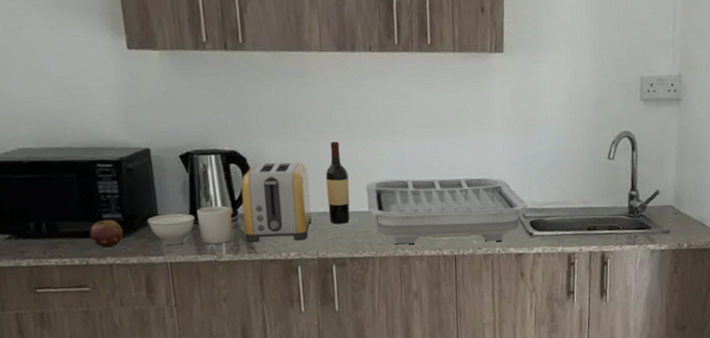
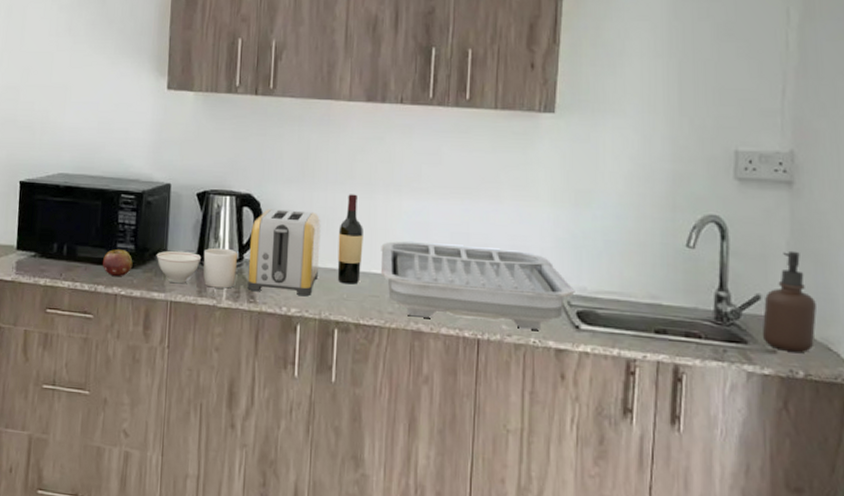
soap dispenser: none [660,153,695,230] -> present [762,250,817,352]

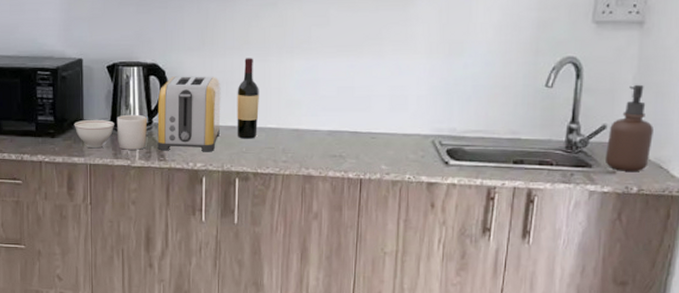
fruit: present [103,249,133,277] -> none [26,122,53,146]
dish rack: present [380,241,575,330] -> none [275,98,446,168]

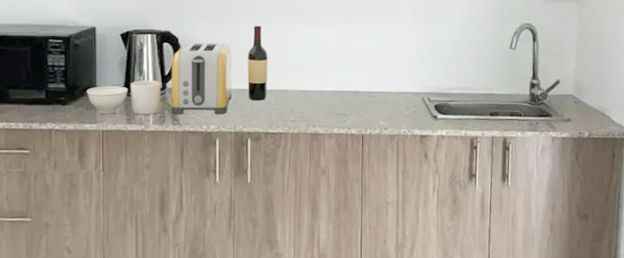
soap dispenser: present [604,84,653,171] -> none [561,45,596,119]

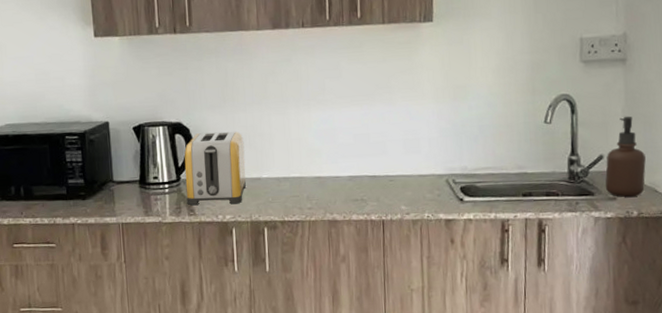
bowl: present [86,85,129,115] -> none [104,179,144,208]
mug: present [130,80,161,115] -> none [145,172,176,207]
wine bottle: present [247,25,268,101] -> none [259,112,282,189]
soap dispenser: none [561,45,596,119] -> present [605,116,646,197]

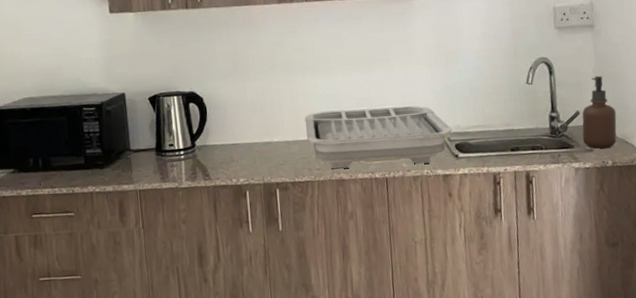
toaster: present [184,131,246,206] -> none [198,99,258,171]
dish rack: none [296,144,458,209] -> present [304,106,453,169]

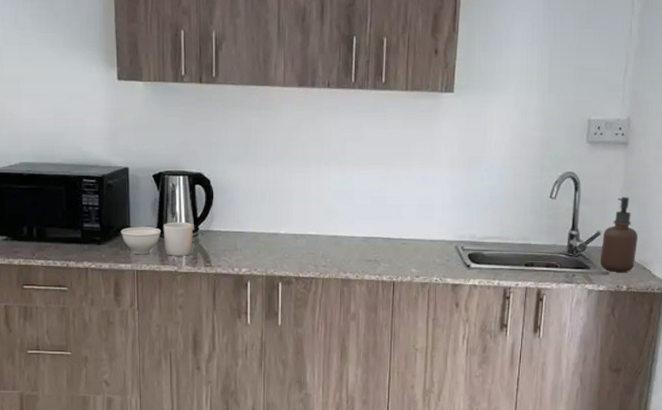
bowl: none [121,147,161,175] -> present [120,226,162,255]
mug: none [161,139,192,173] -> present [163,222,193,256]
dish rack: present [304,106,453,169] -> none [315,207,467,271]

